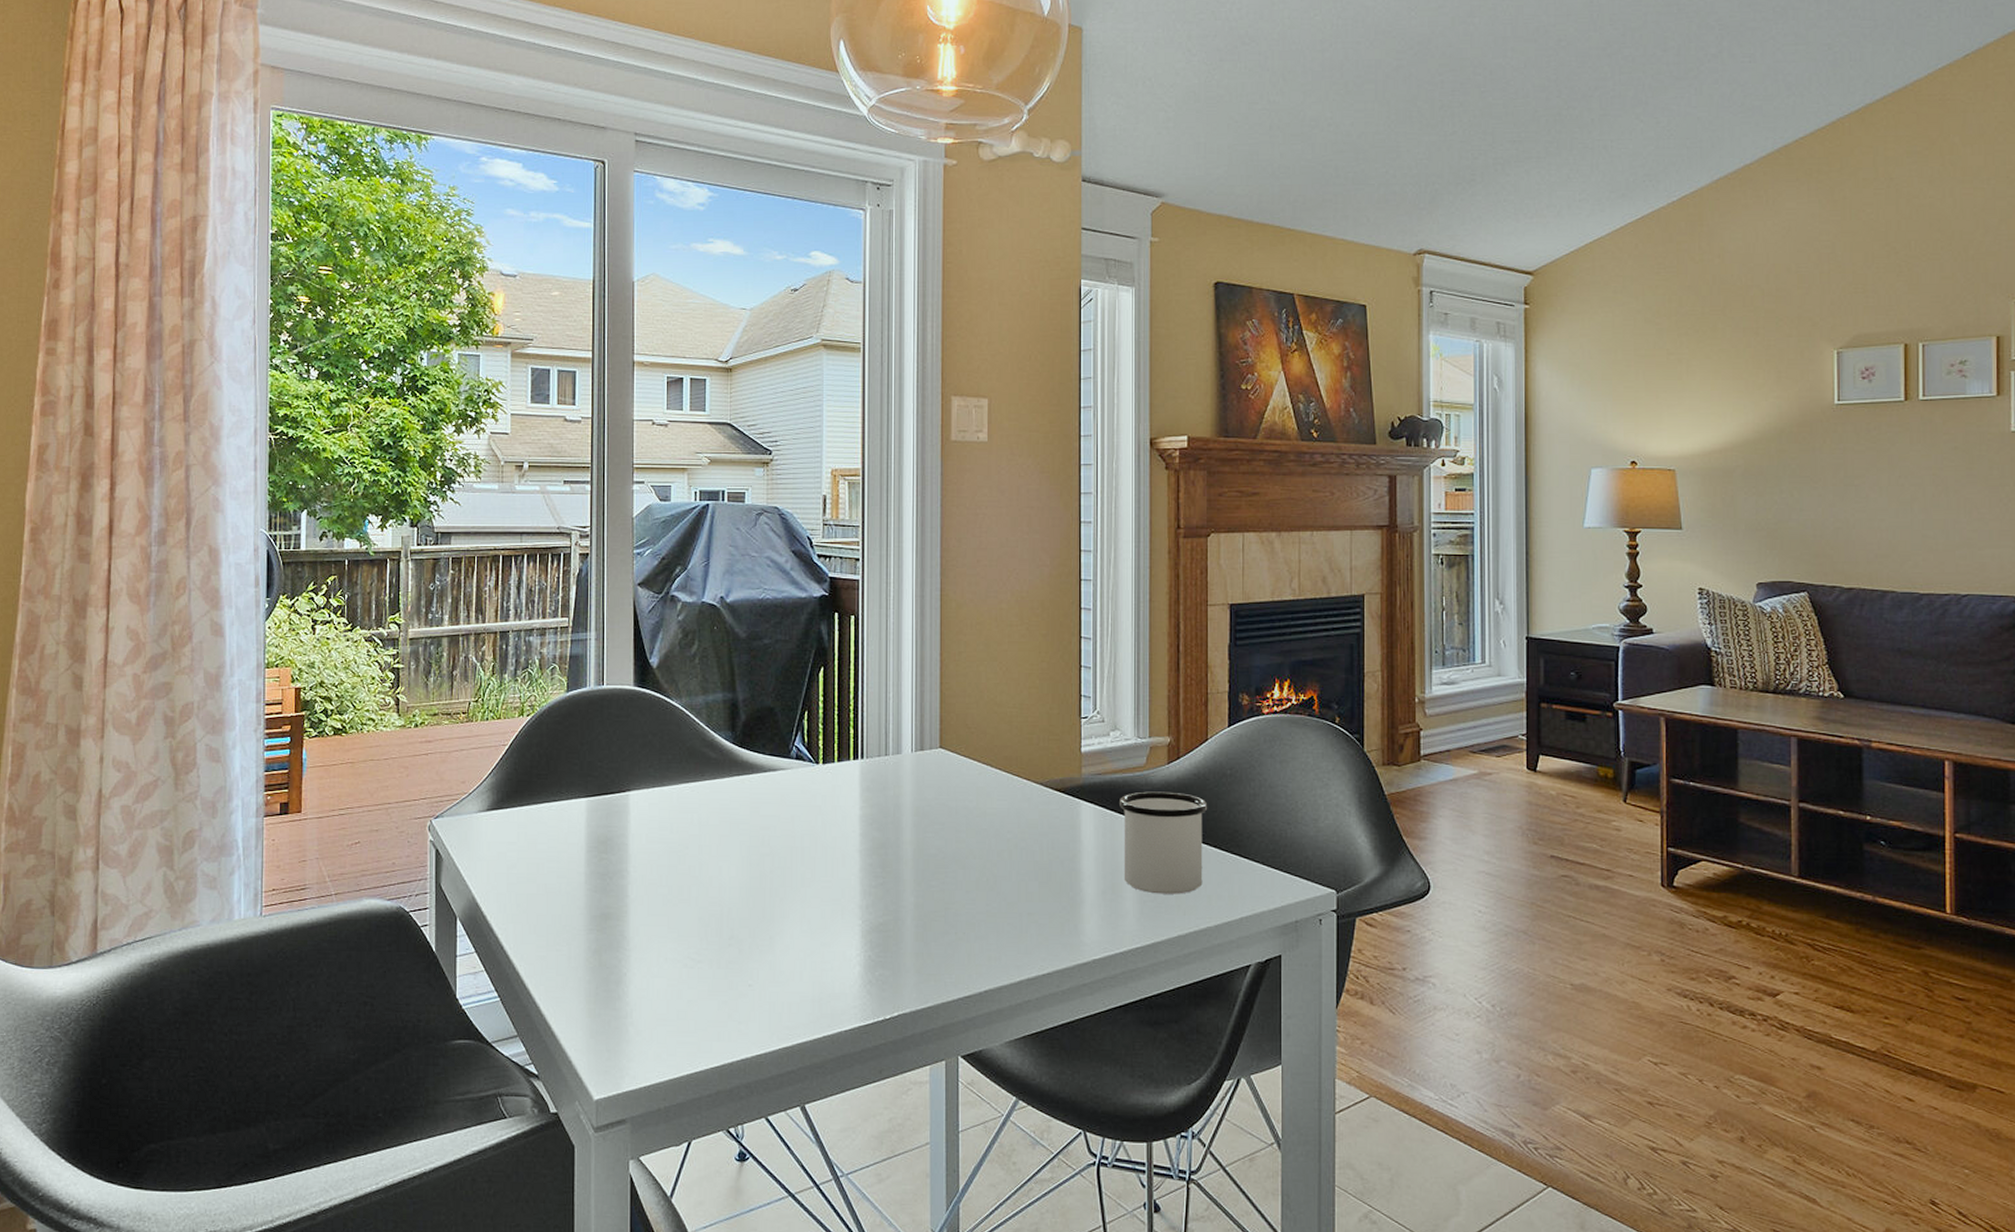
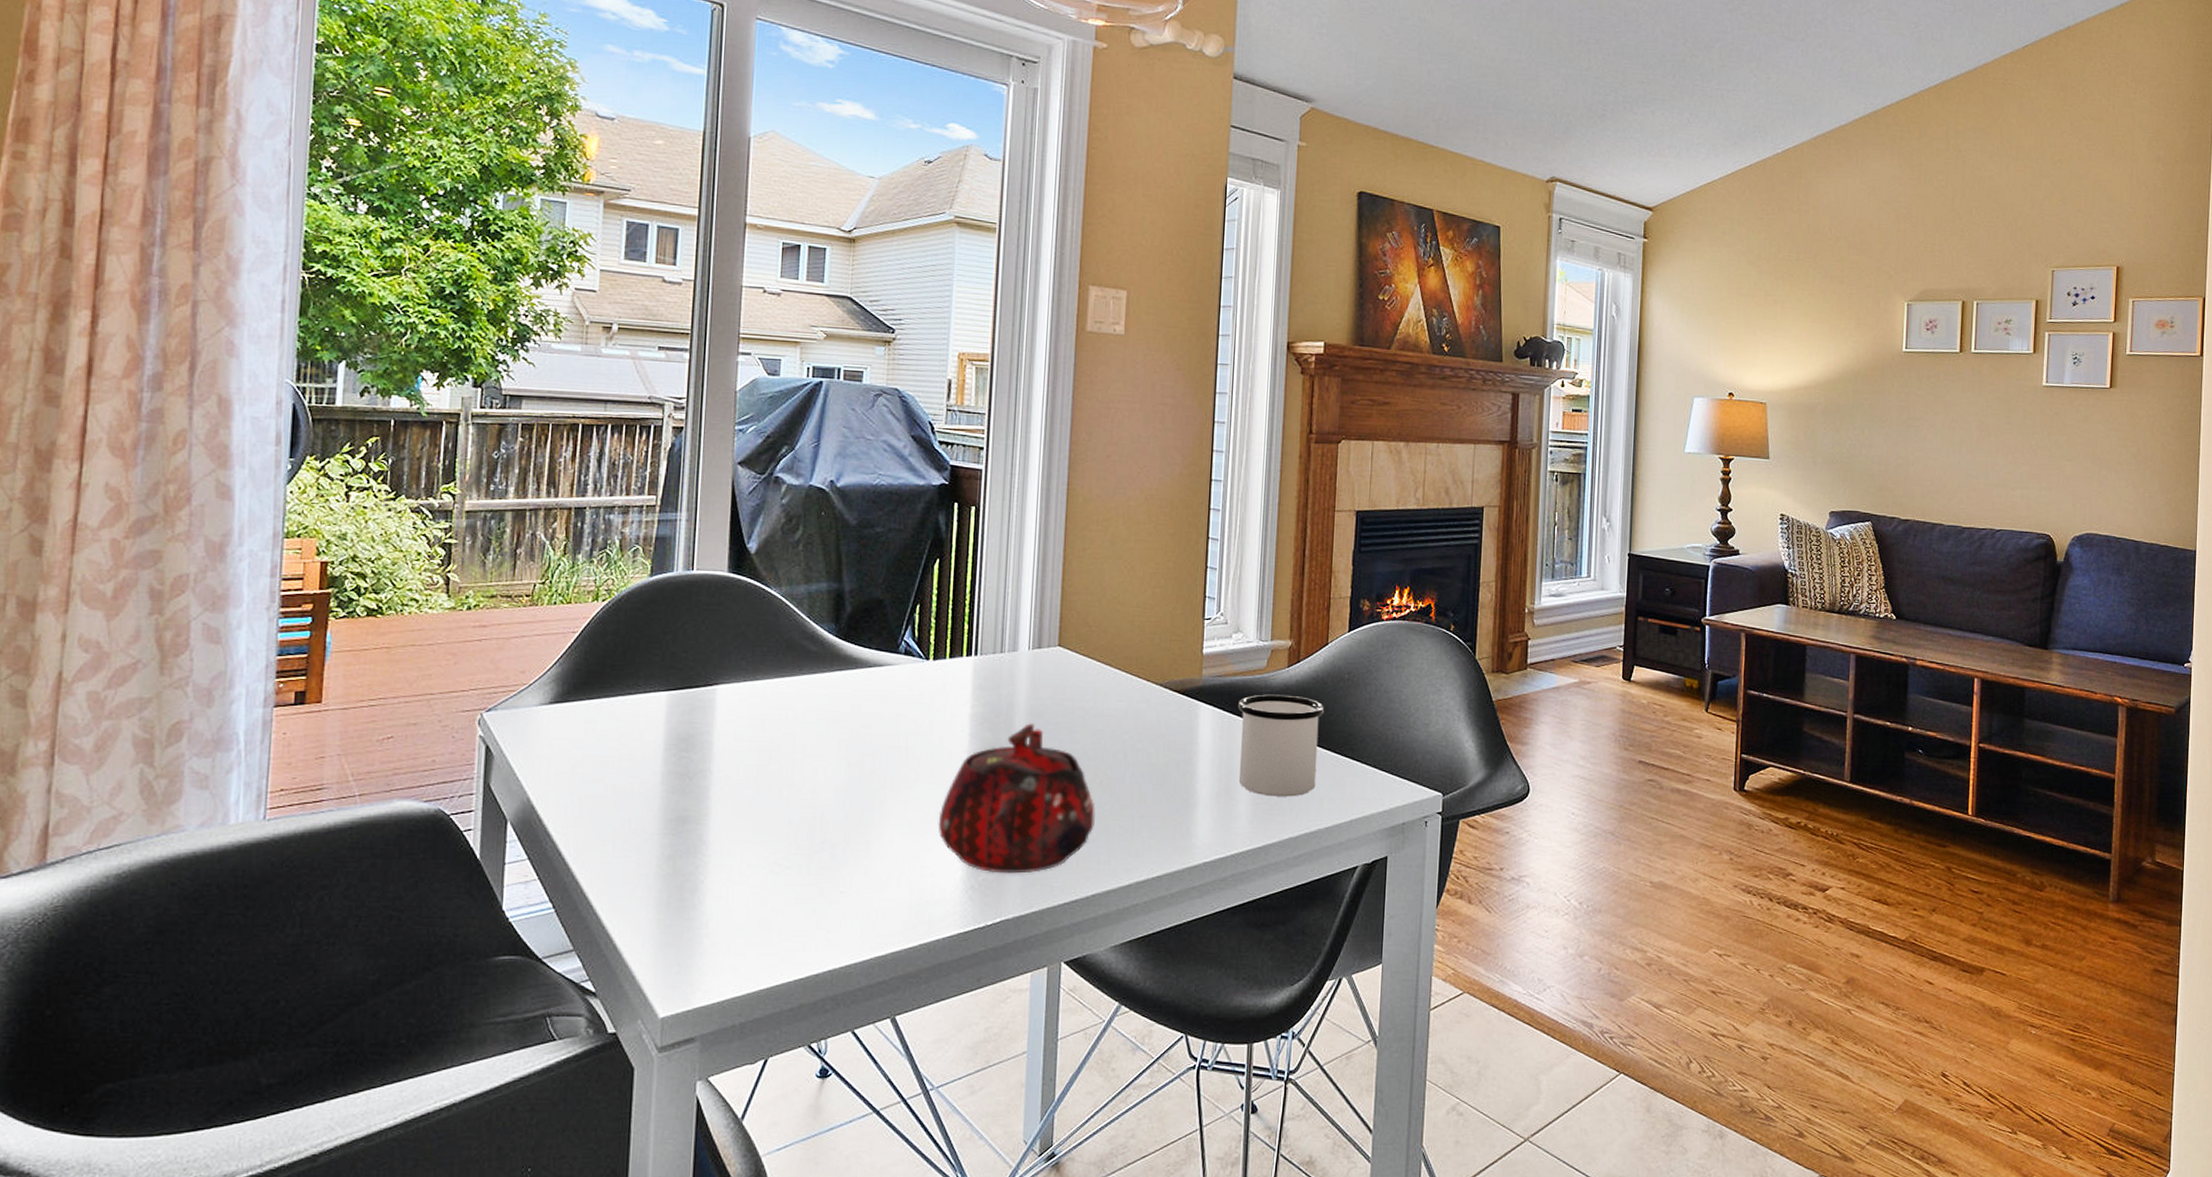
teapot: none [835,823,984,969] -> present [938,723,1096,874]

